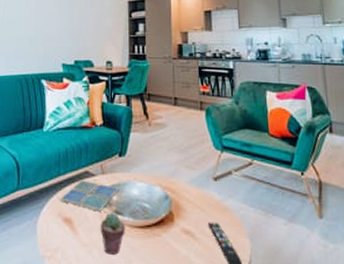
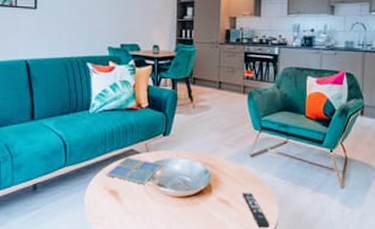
potted succulent: present [100,212,125,255] -> none [144,185,167,220]

